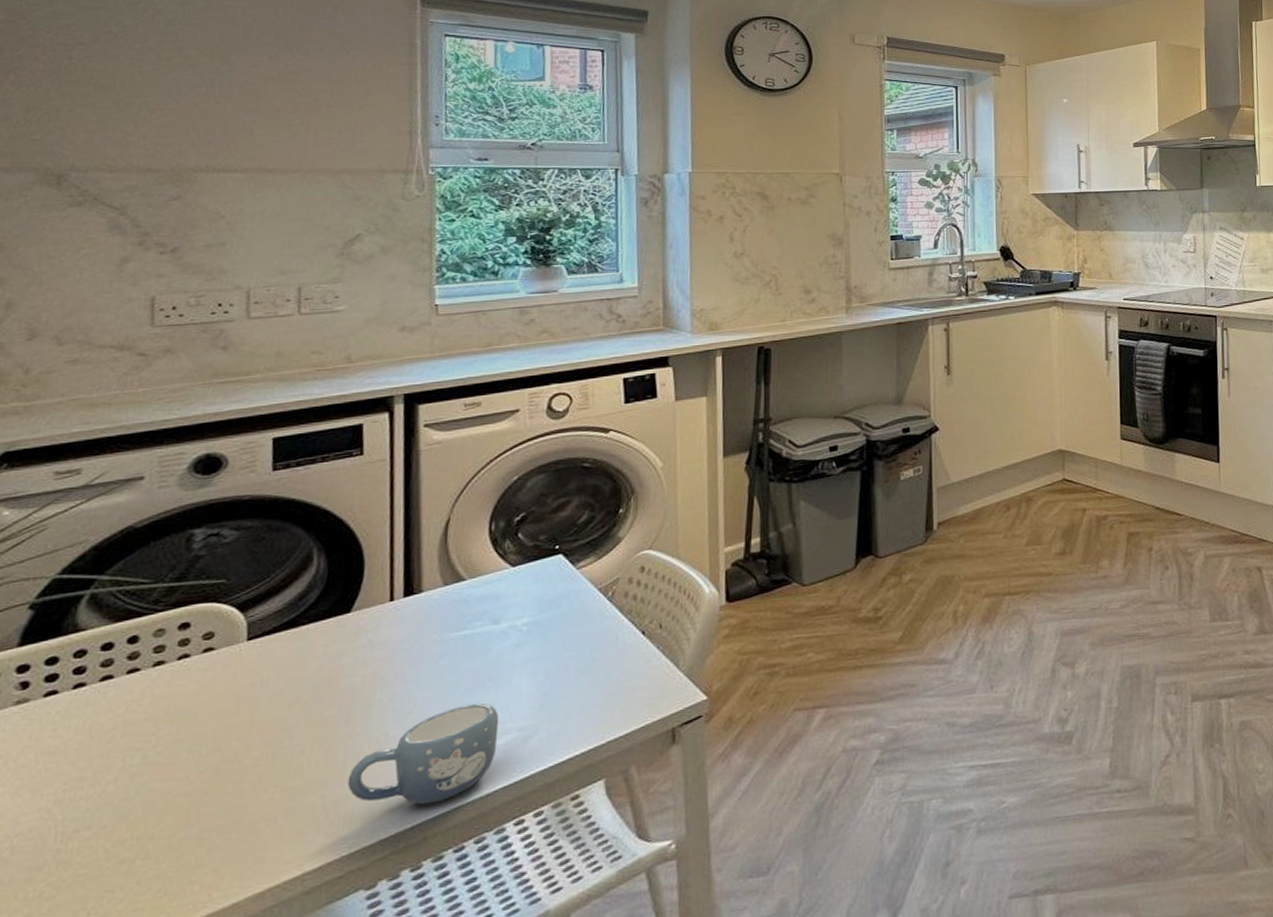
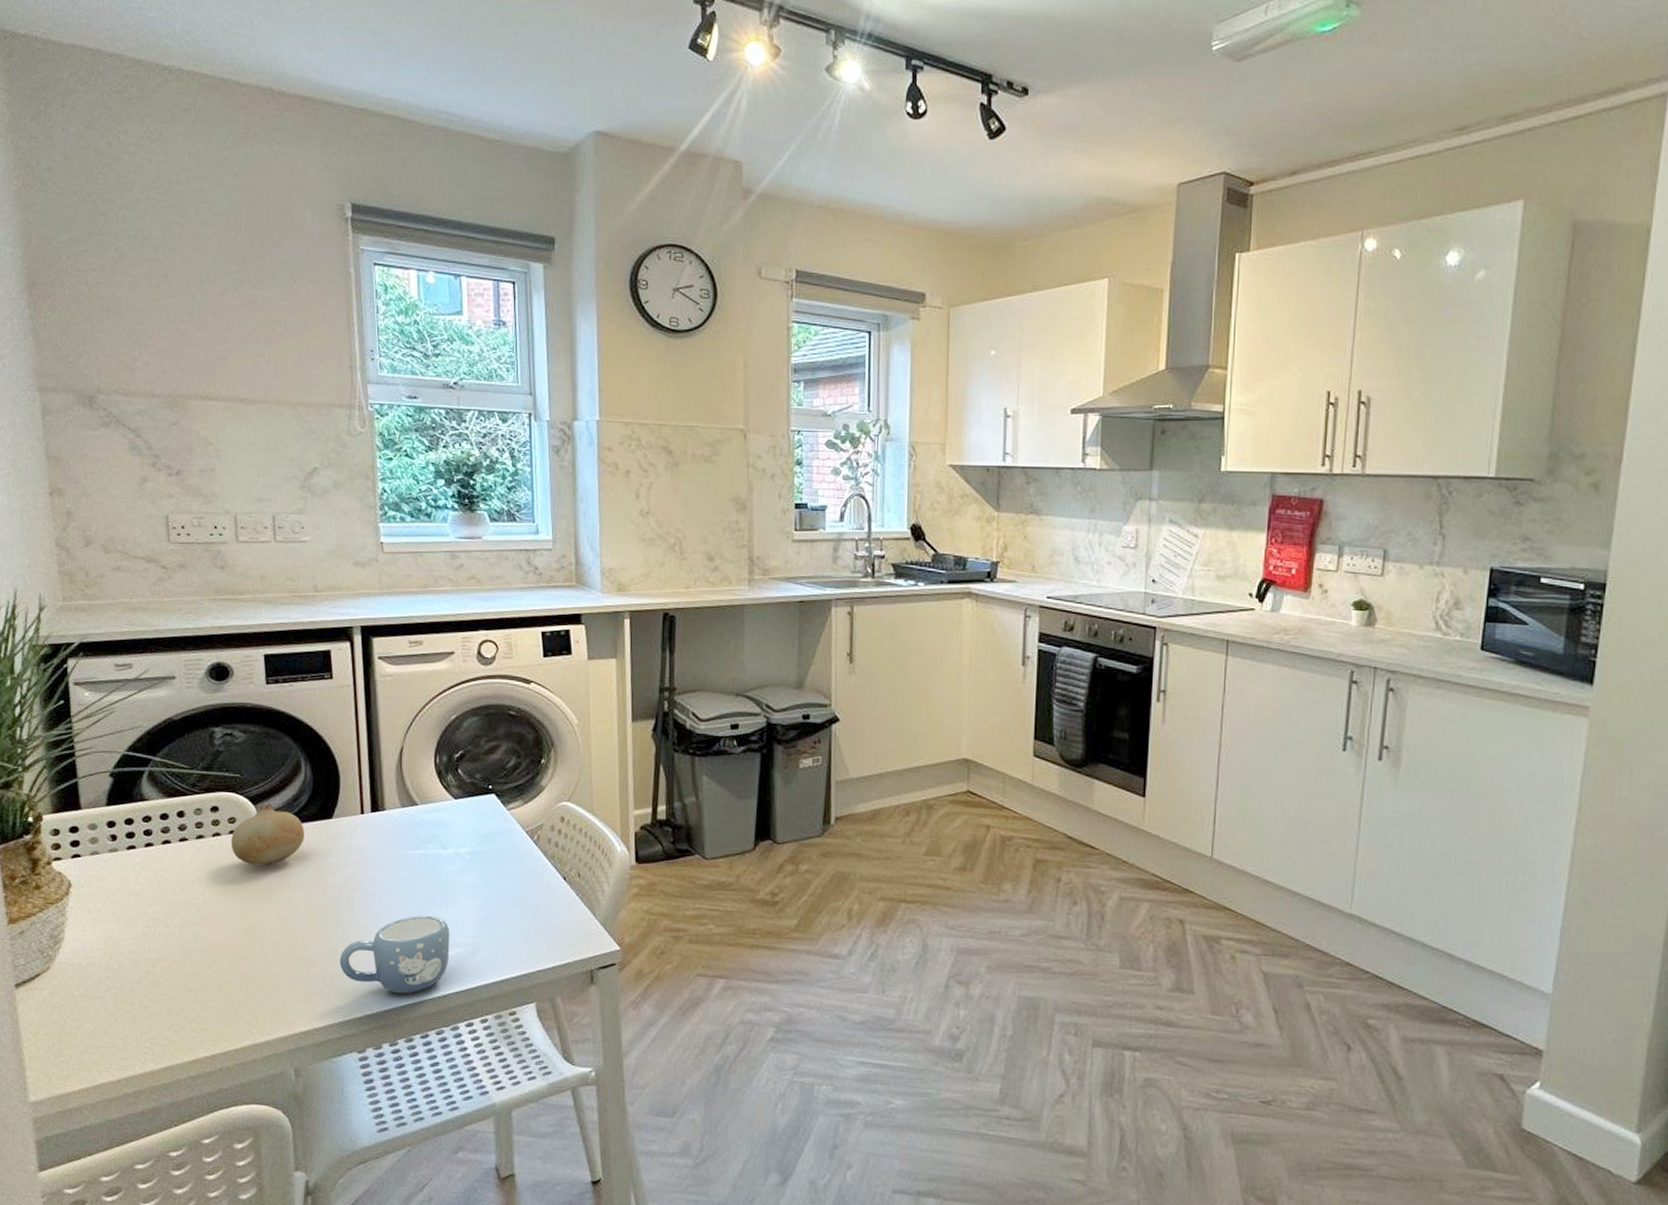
fruit: none [203,605,311,685] -> present [231,801,304,865]

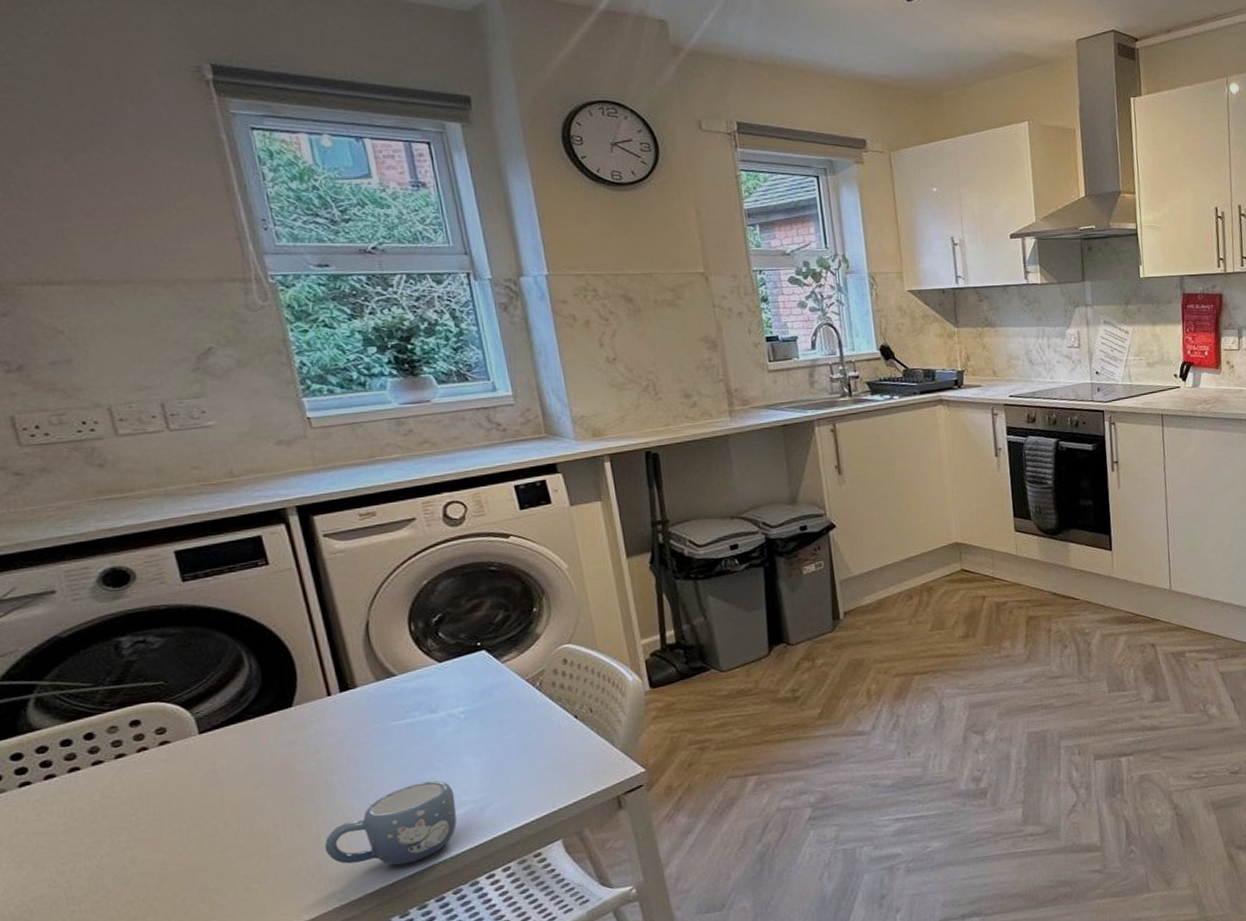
fruit: present [231,801,304,865] -> none [162,703,260,773]

